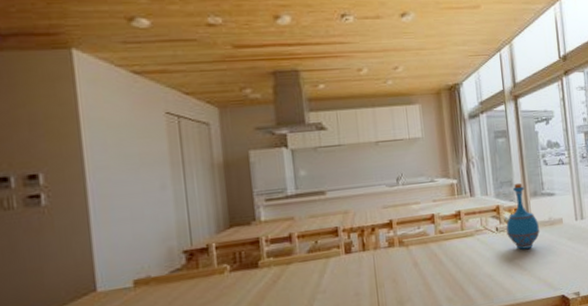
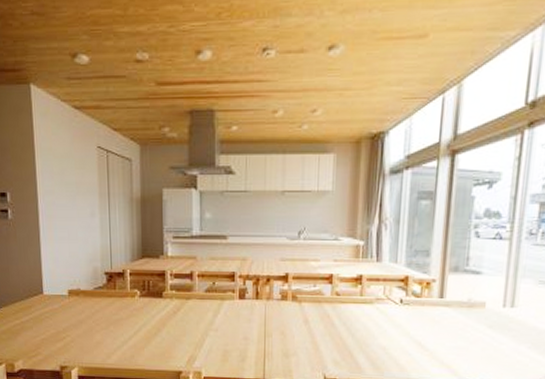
bottle: present [506,182,541,250] -> none [412,253,454,328]

